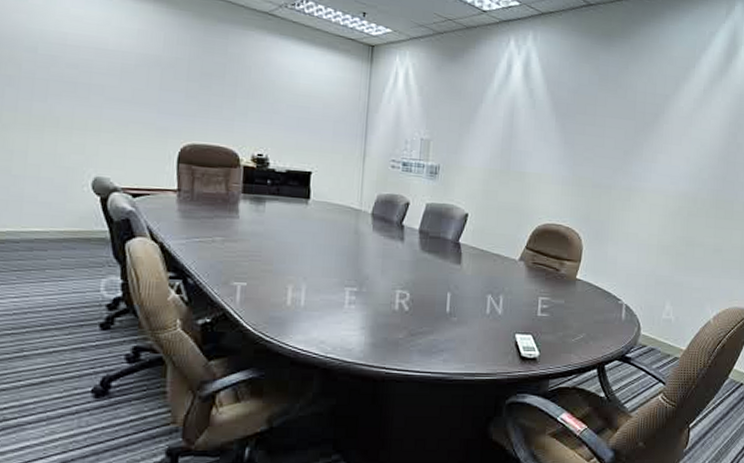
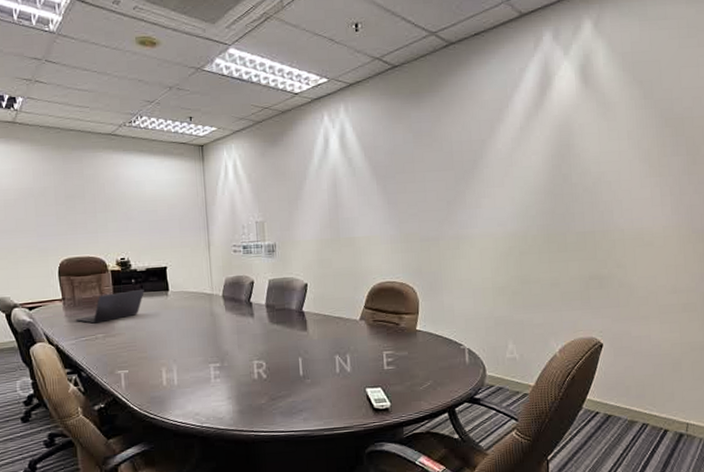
laptop: none [189,192,281,224] -> present [75,288,144,324]

